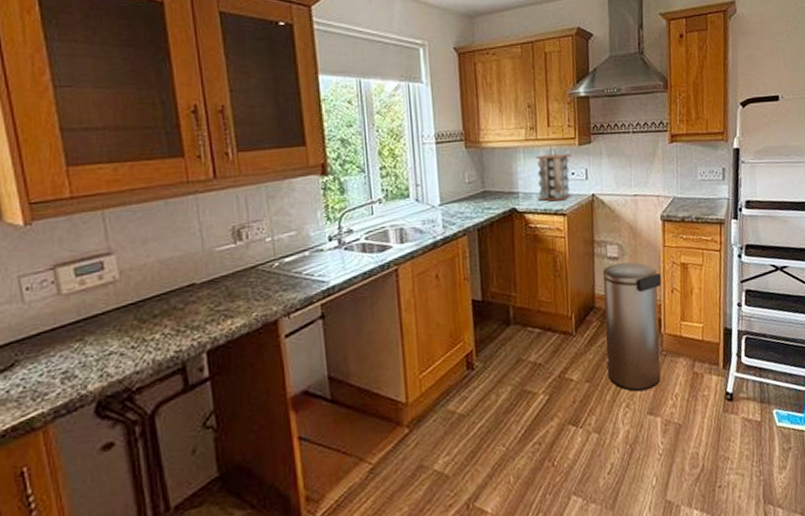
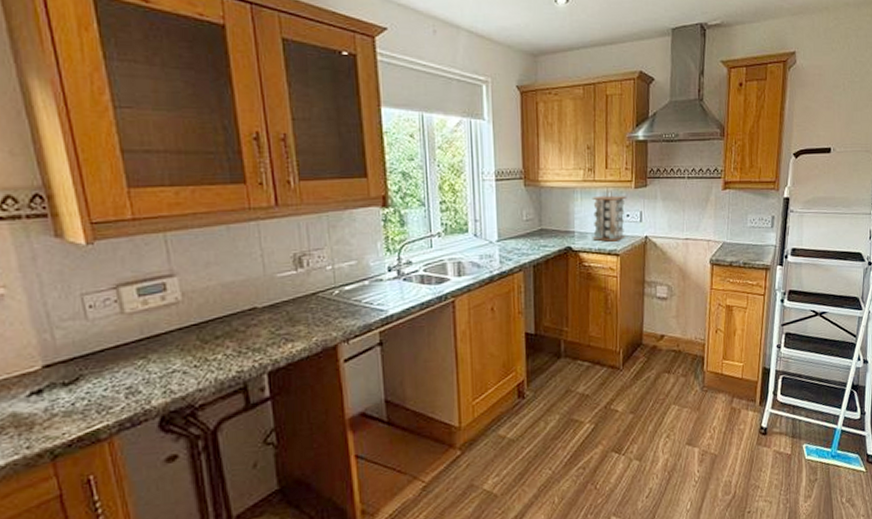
pedal bin: present [602,262,662,392] -> none [650,303,707,424]

